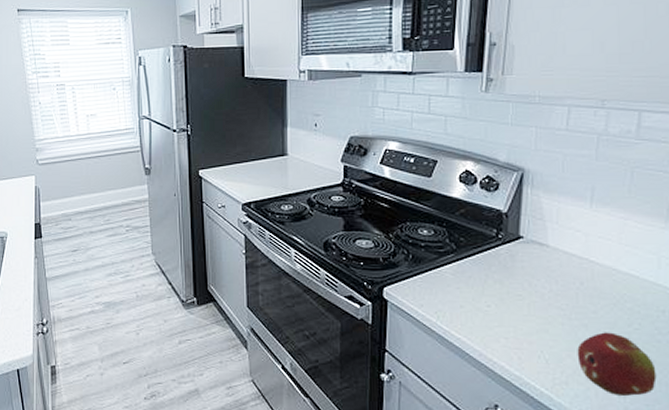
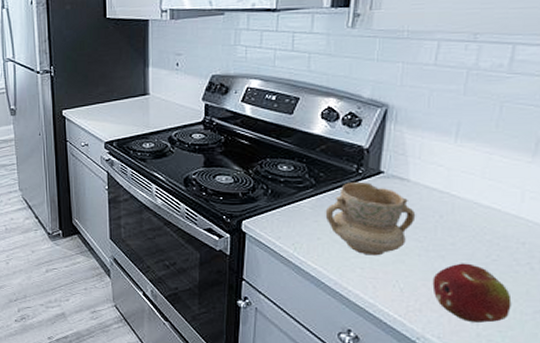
mug: none [467,247,557,325] -> present [325,182,416,256]

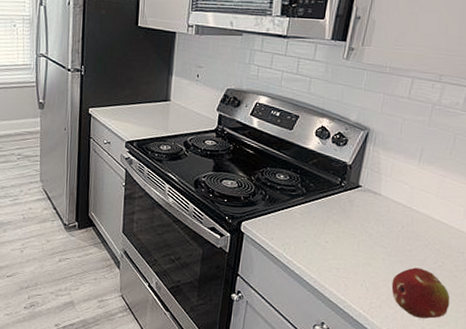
mug: present [325,182,416,256] -> none [311,193,384,259]

